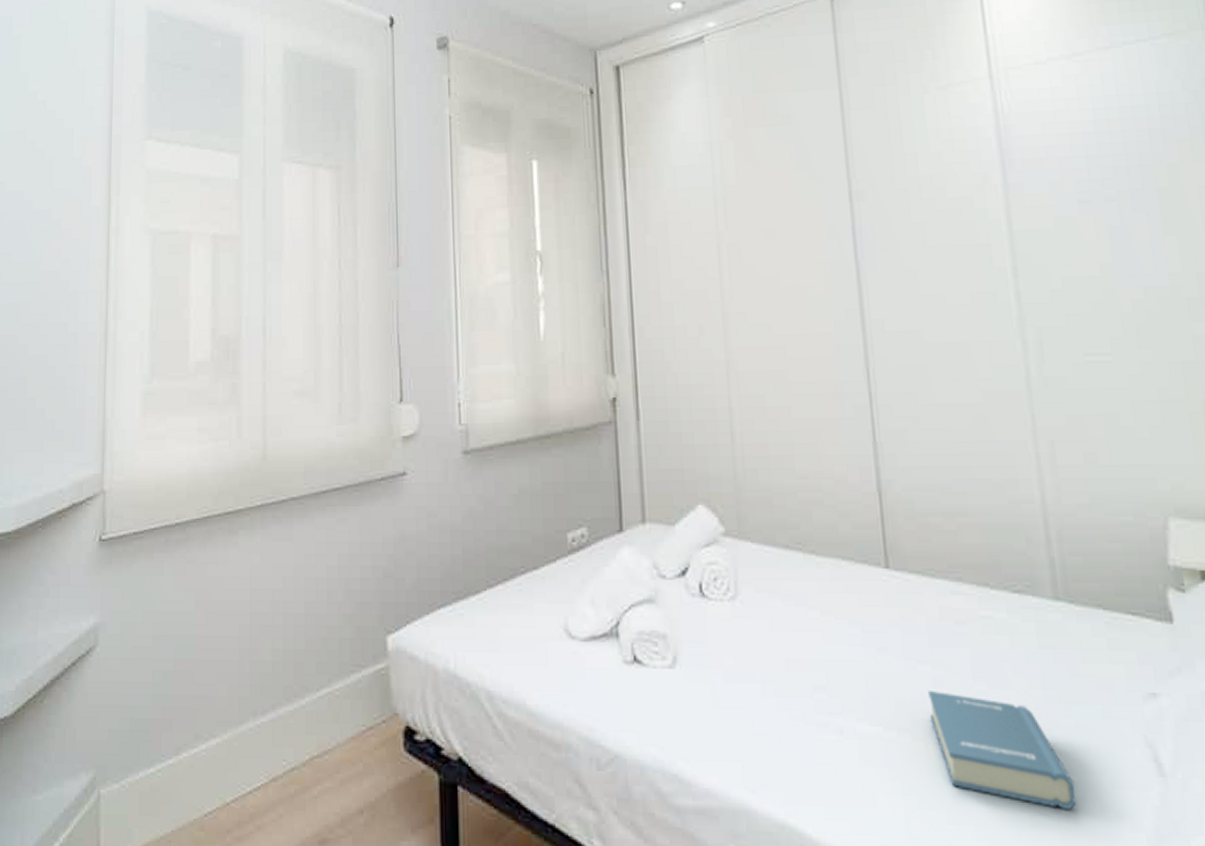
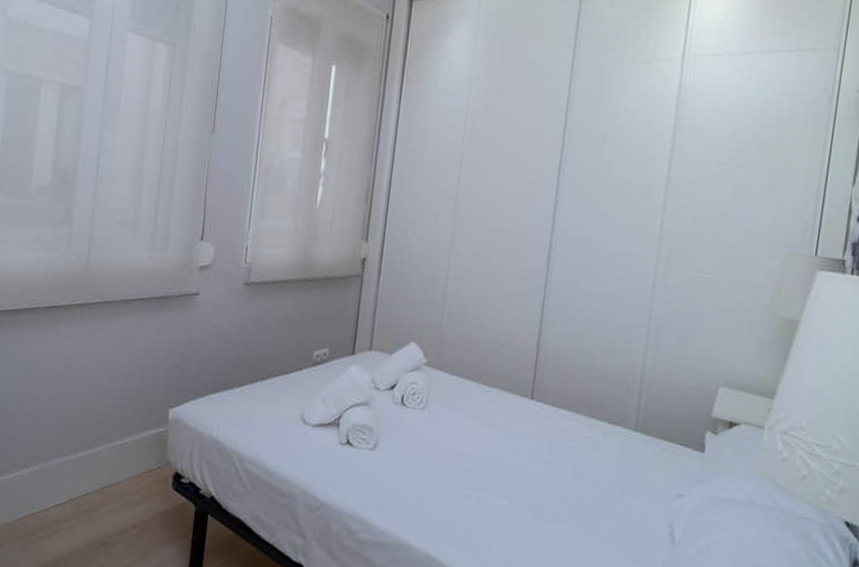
hardback book: present [928,689,1077,811] -> none [538,480,619,561]

